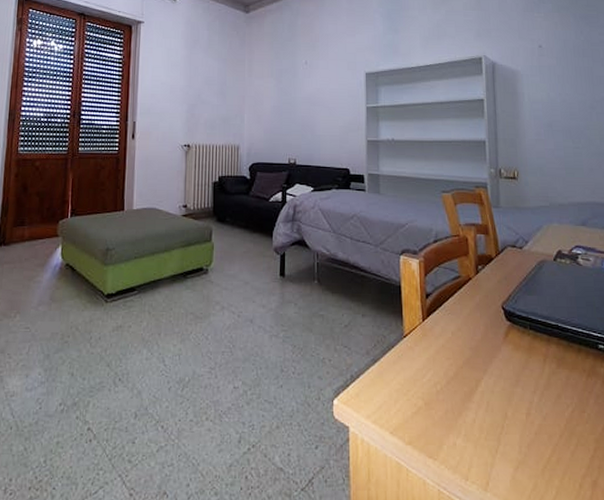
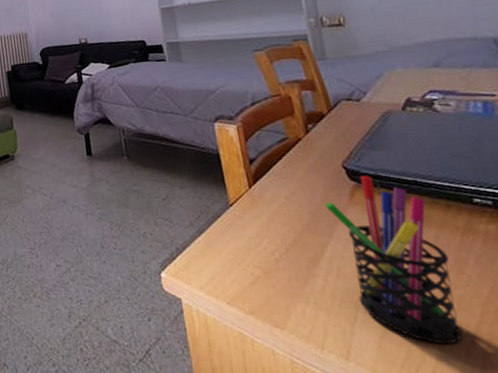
pen holder: none [484,318,579,477] -> present [325,176,463,345]

